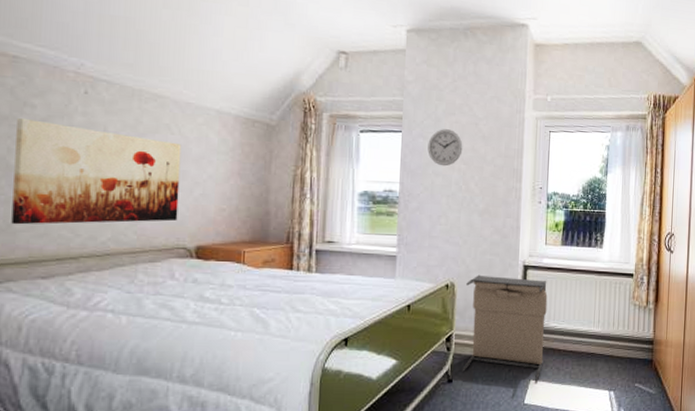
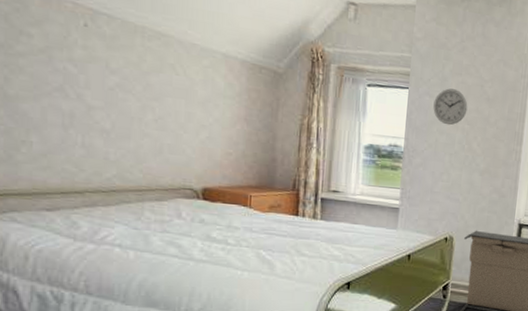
wall art: present [11,119,182,225] -> none [13,47,187,162]

